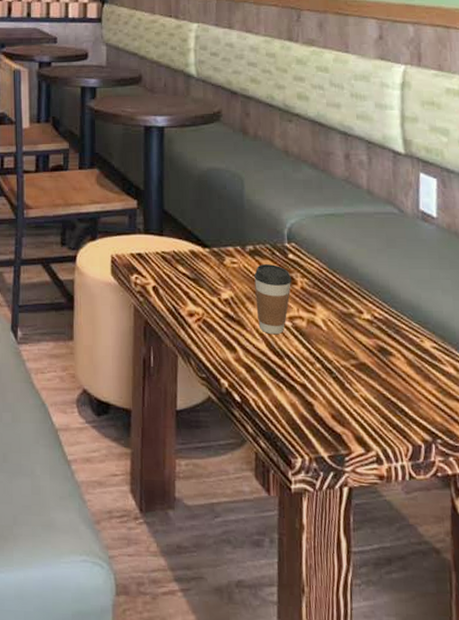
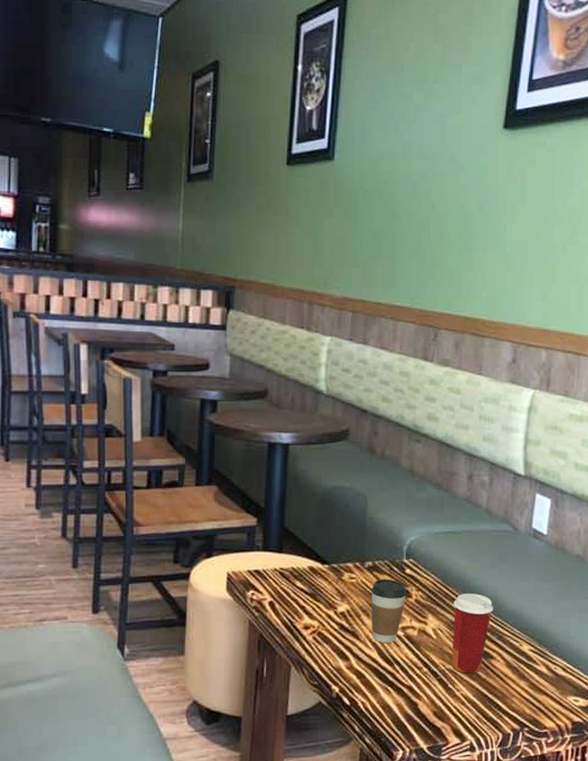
paper cup: none [342,281,387,372] -> present [451,594,494,674]

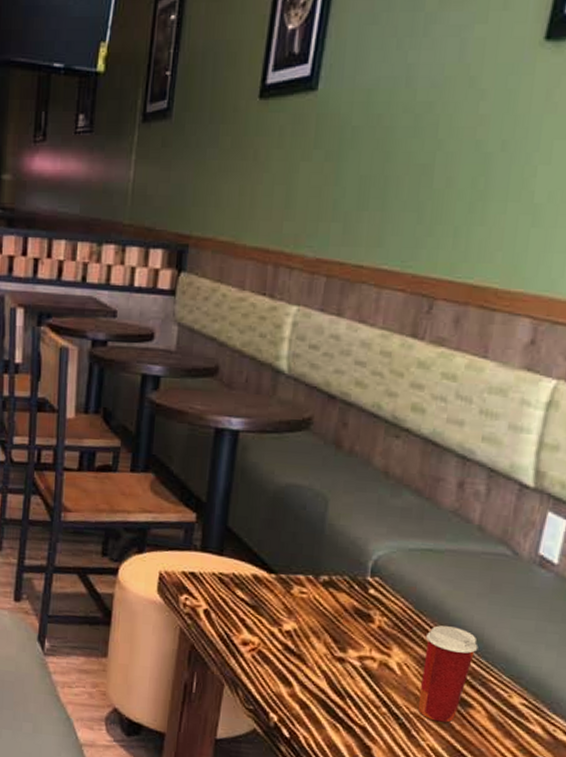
coffee cup: present [371,579,407,644] -> none [321,597,369,674]

